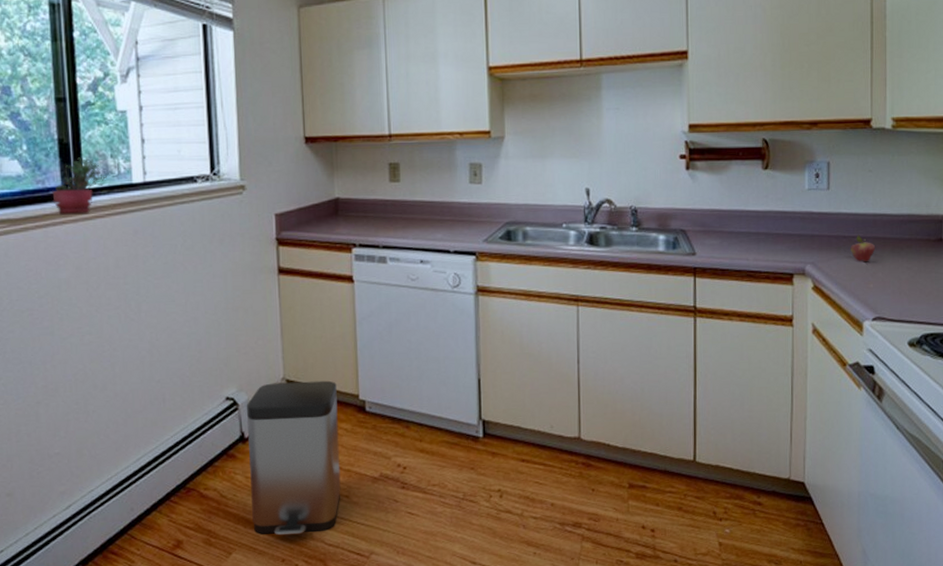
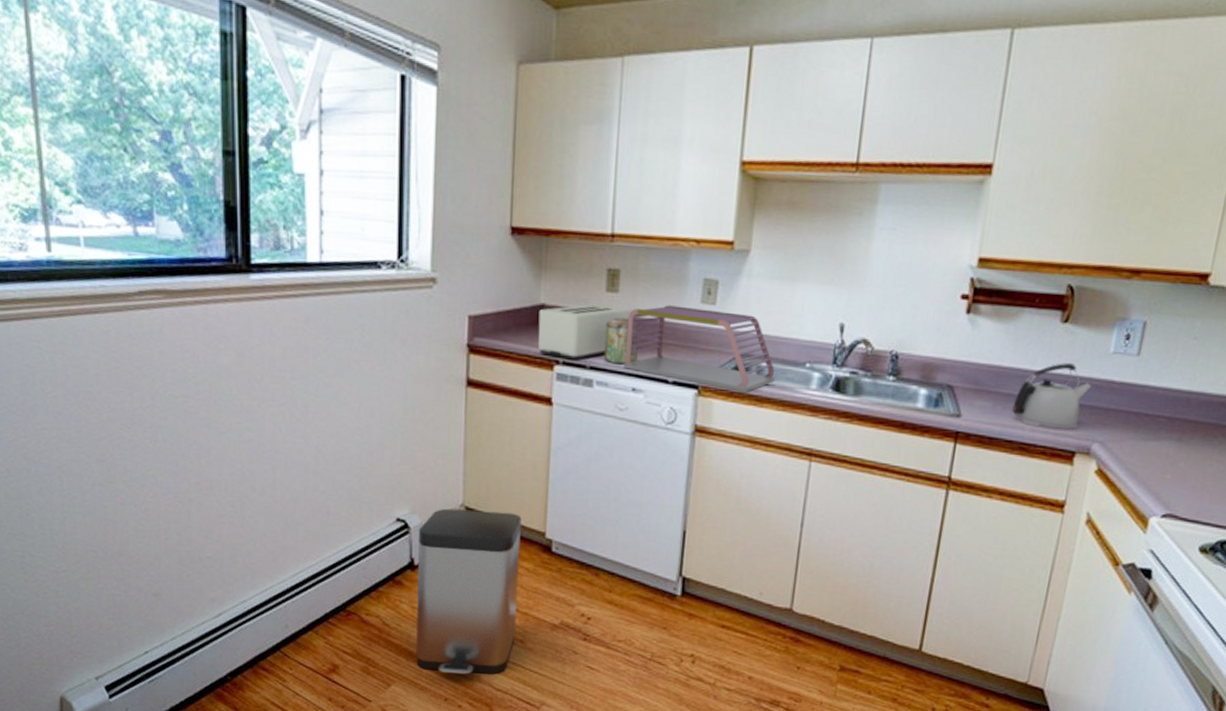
succulent plant: present [51,157,107,216] -> none [212,225,278,295]
toaster: none [335,192,413,242] -> present [537,303,632,360]
canister: none [392,202,422,242] -> present [604,317,638,365]
dish rack: none [410,187,539,254] -> present [623,305,776,393]
kettle: none [736,201,797,257] -> present [1012,363,1093,429]
fruit: present [850,234,876,262] -> none [1151,413,1184,448]

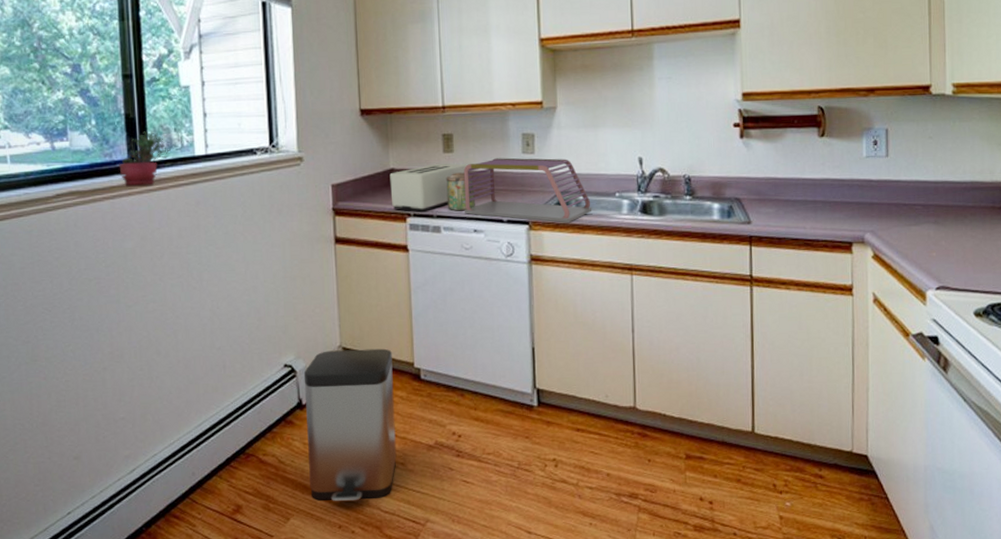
succulent plant: none [212,225,278,295] -> present [118,131,171,188]
kettle: present [1012,363,1093,429] -> none [792,169,855,225]

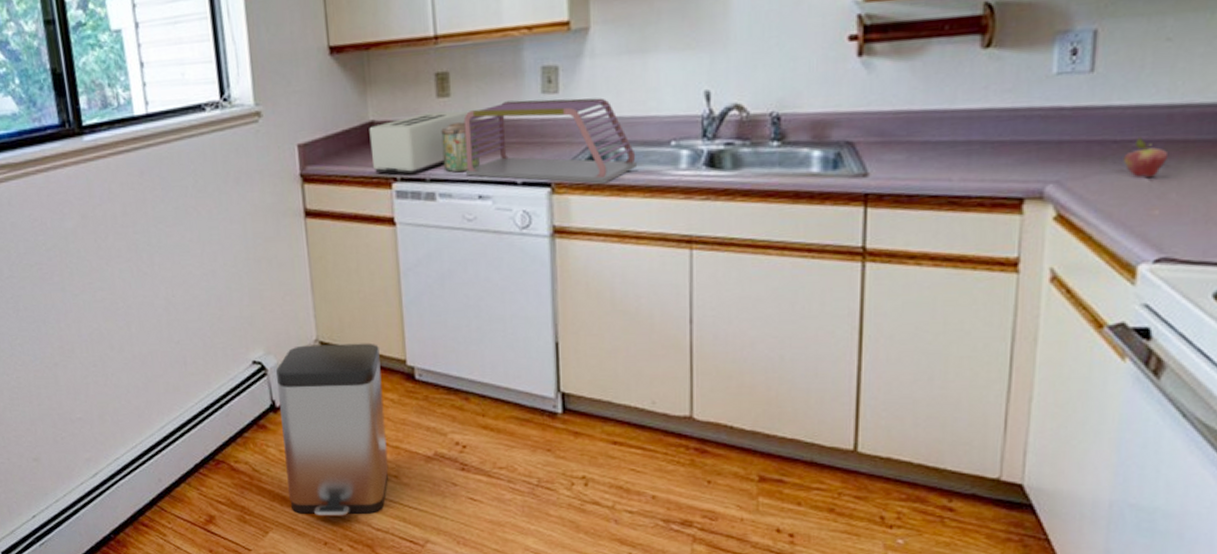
succulent plant: present [118,131,171,188] -> none [49,88,107,158]
fruit: none [911,202,938,231] -> present [1123,136,1169,178]

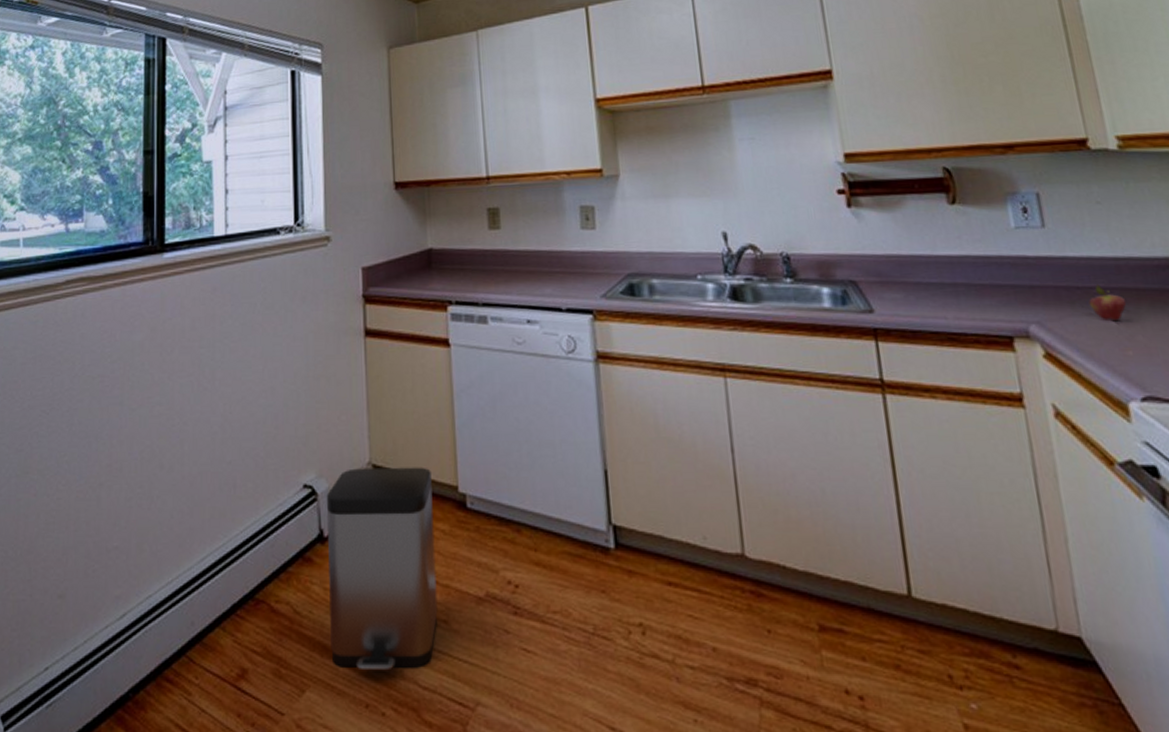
toaster: present [369,111,468,175] -> none [427,241,516,299]
canister: present [441,122,480,173] -> none [492,252,528,298]
dish rack: present [463,98,638,184] -> none [512,234,670,312]

